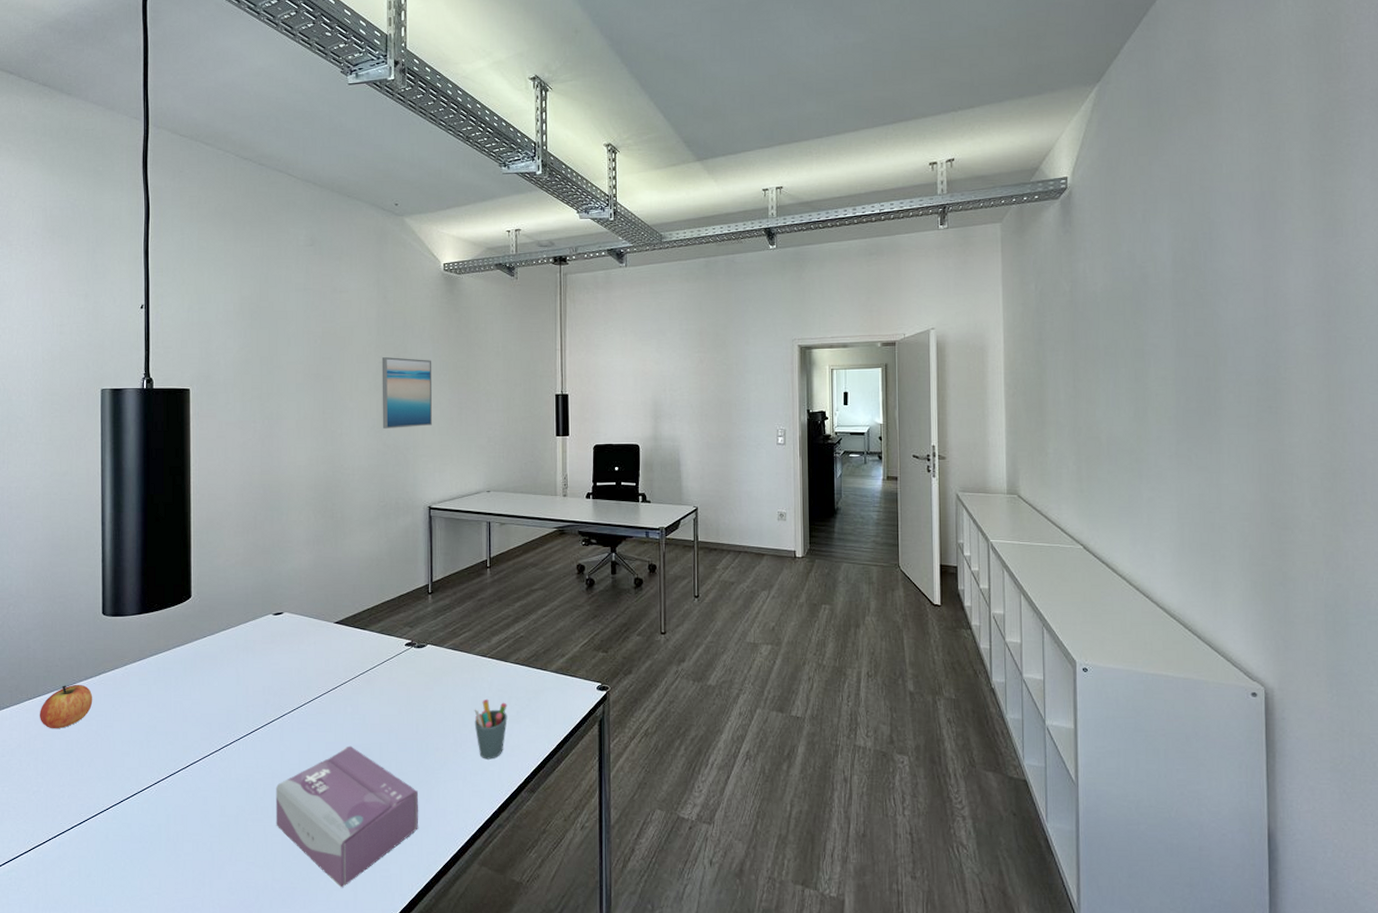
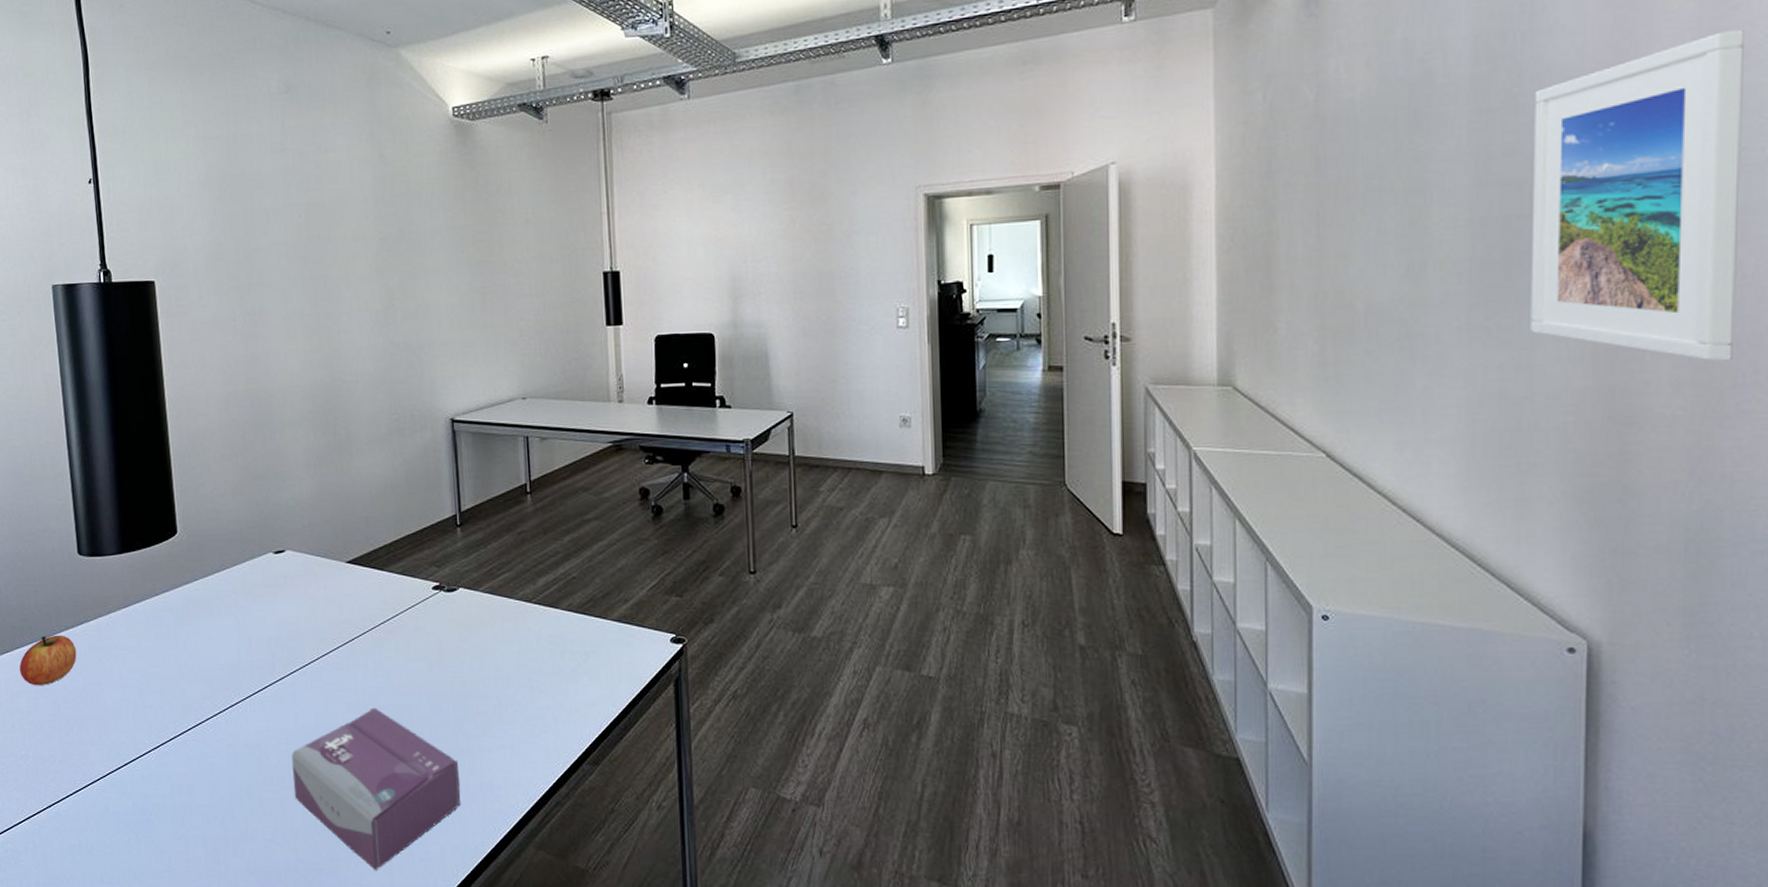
wall art: present [381,357,433,429] -> none [382,231,449,323]
pen holder: present [474,698,508,760] -> none [520,653,561,725]
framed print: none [1214,258,1349,485] -> present [1530,30,1744,362]

